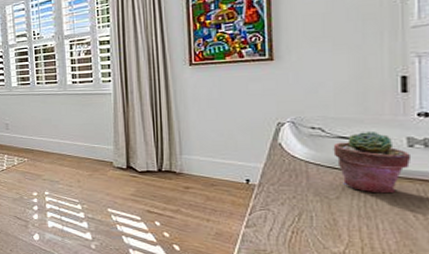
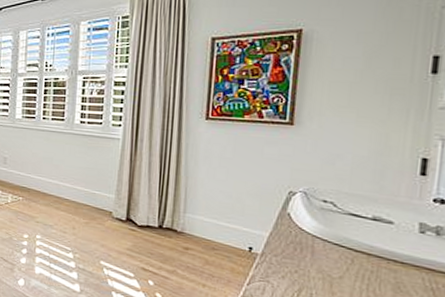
potted succulent: present [333,132,412,194] -> none [342,211,422,279]

